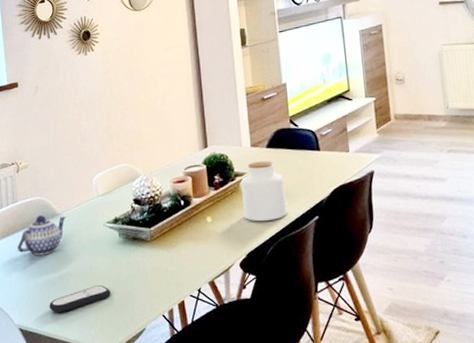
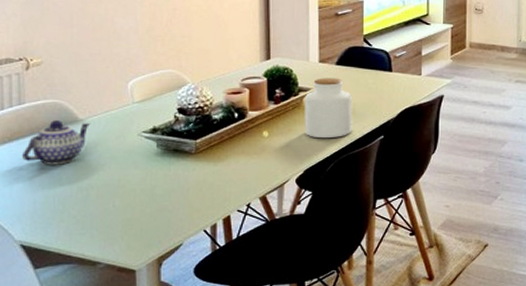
remote control: present [49,285,111,313] -> none [62,199,142,228]

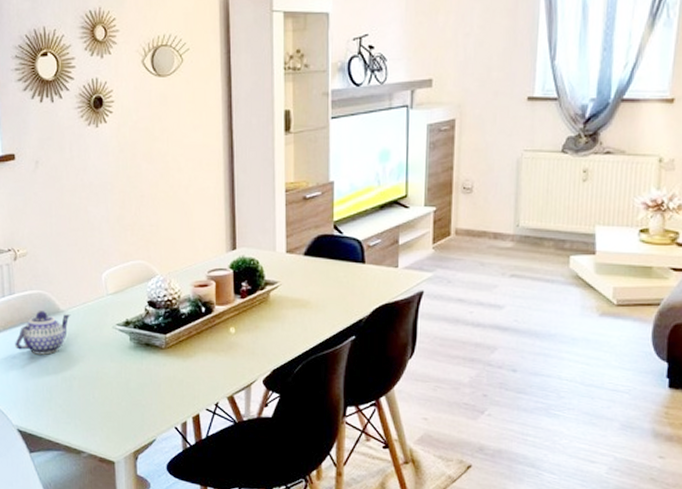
jar: present [304,78,353,139] -> none [271,270,322,338]

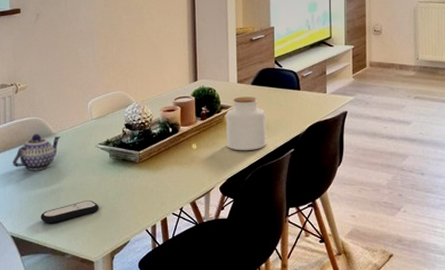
remote control: none [50,391,119,417] -> present [40,200,99,224]
jar: none [271,270,322,338] -> present [226,97,267,151]

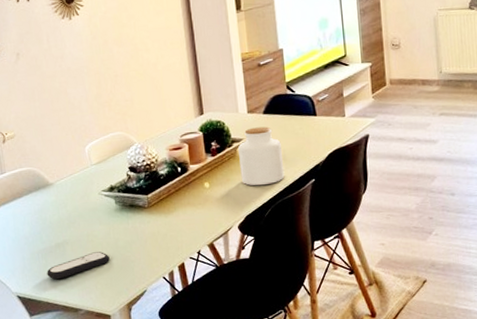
teapot: present [13,134,61,171] -> none [9,185,60,226]

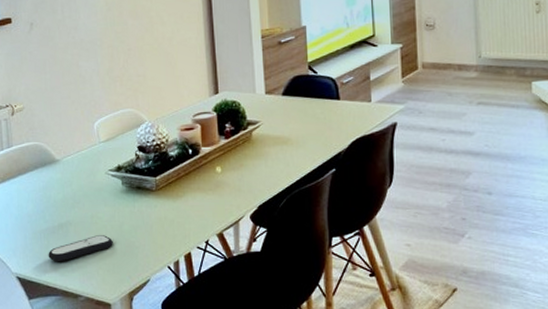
jar: present [238,126,285,186] -> none [254,109,303,173]

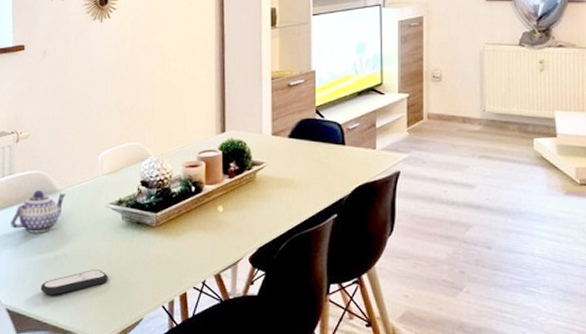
teapot: none [13,161,66,203] -> present [10,190,67,233]

